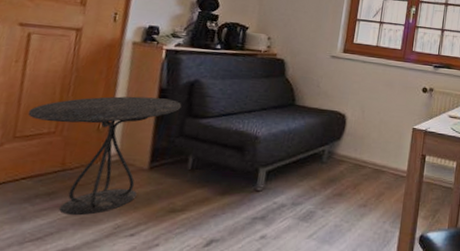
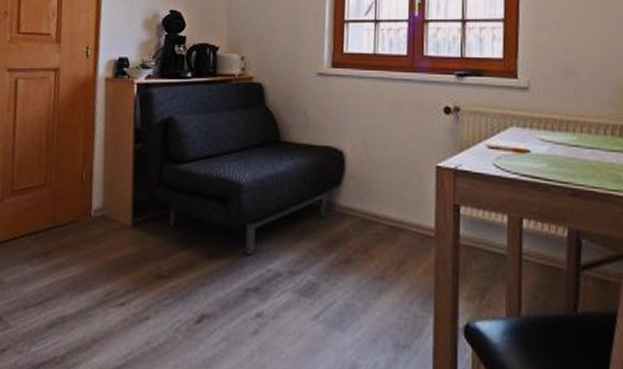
side table: present [27,96,182,216] -> none [21,140,158,280]

